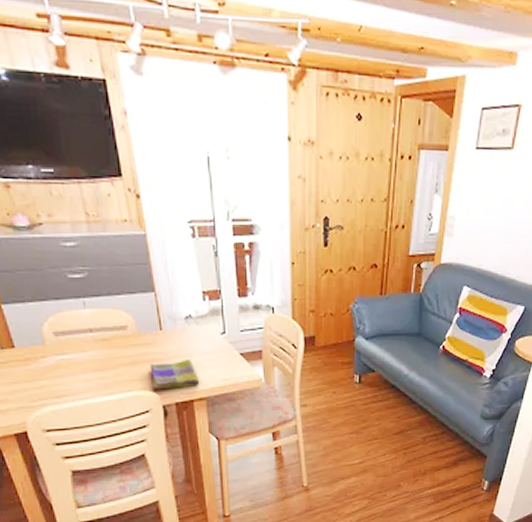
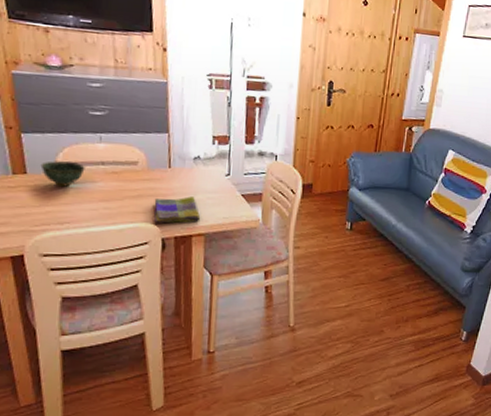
bowl: none [27,332,74,359] -> present [40,161,85,187]

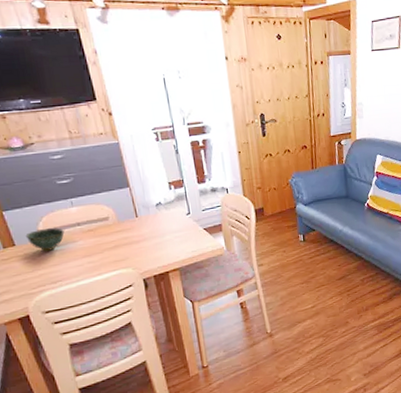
dish towel: present [154,196,201,224] -> none [129,238,173,267]

